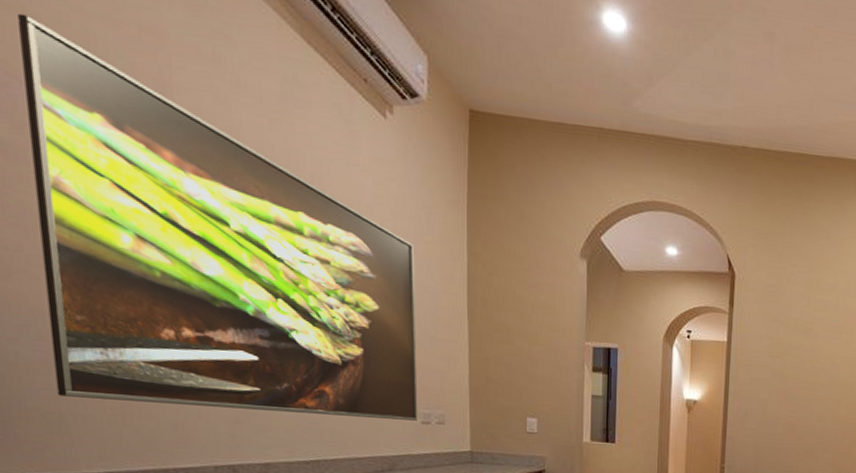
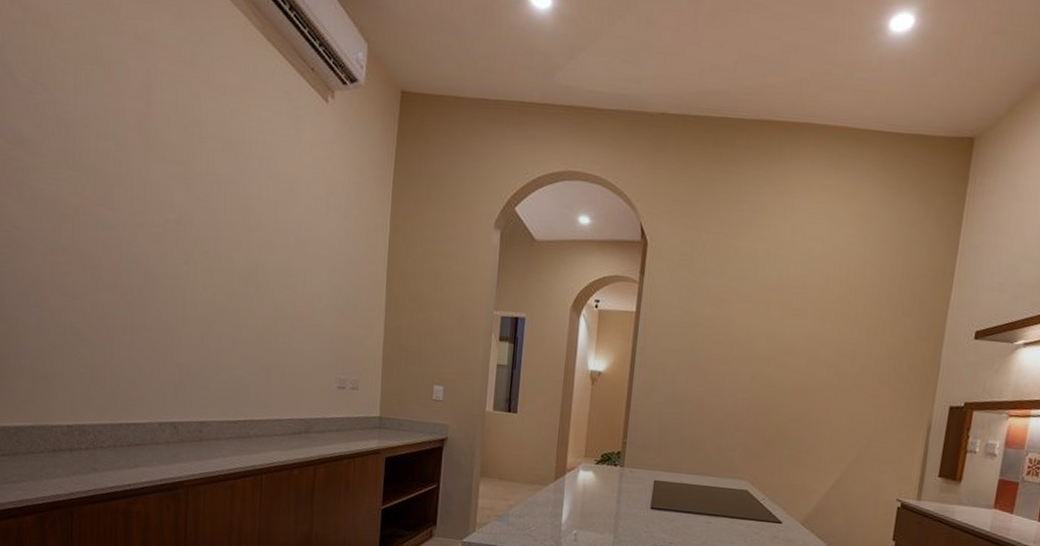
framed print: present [17,13,418,421] -> none [44,31,343,386]

